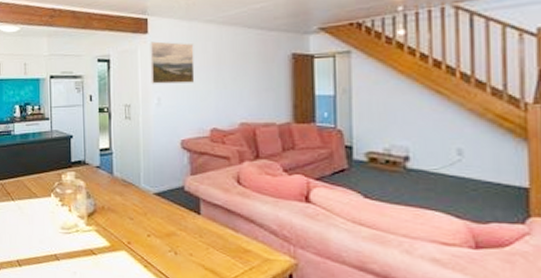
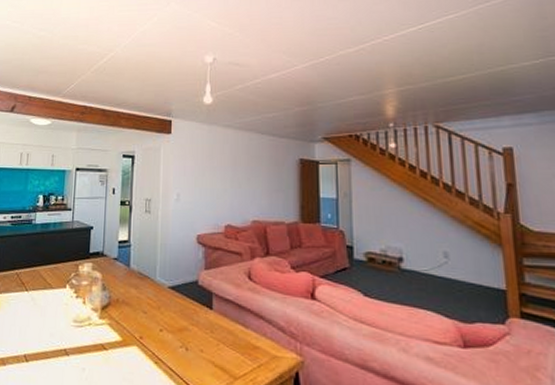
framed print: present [150,41,195,84] -> none [171,141,213,181]

